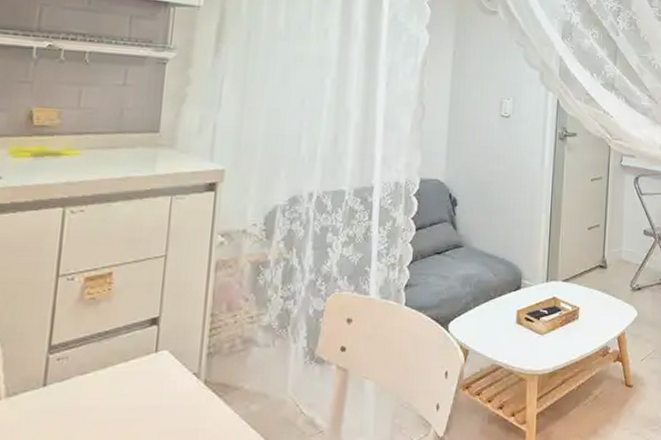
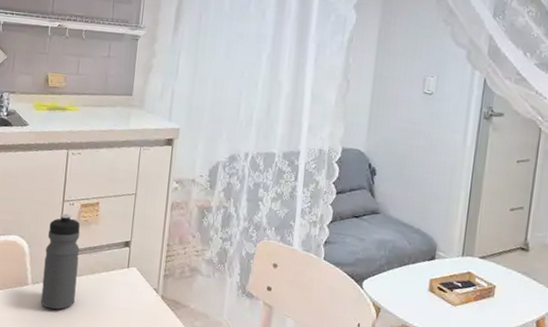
water bottle: none [21,293,84,427] -> present [41,213,80,310]

